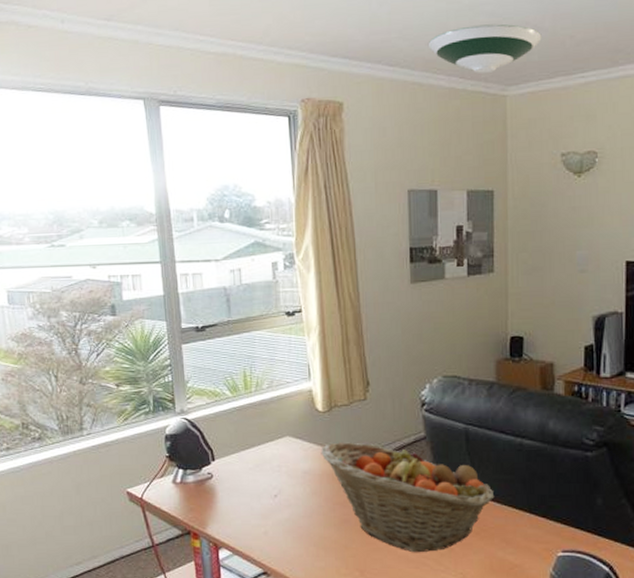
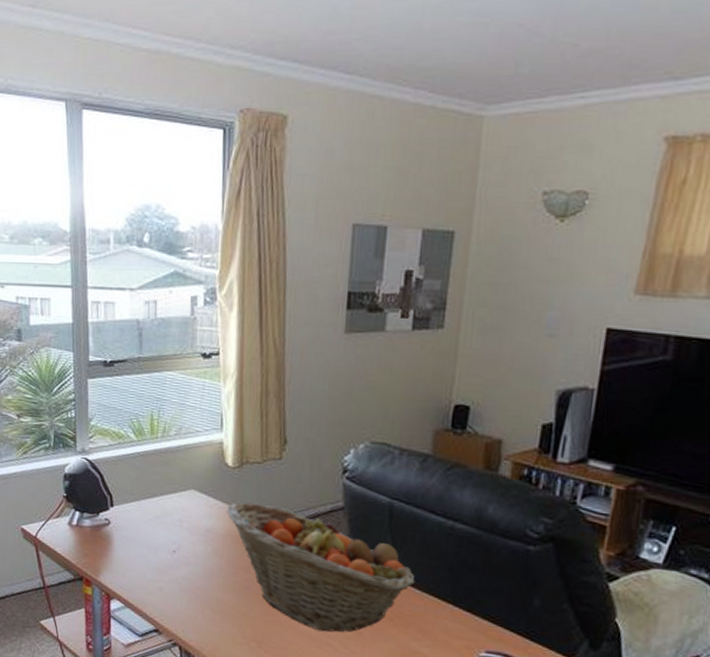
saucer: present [428,24,542,73] -> none [394,26,537,87]

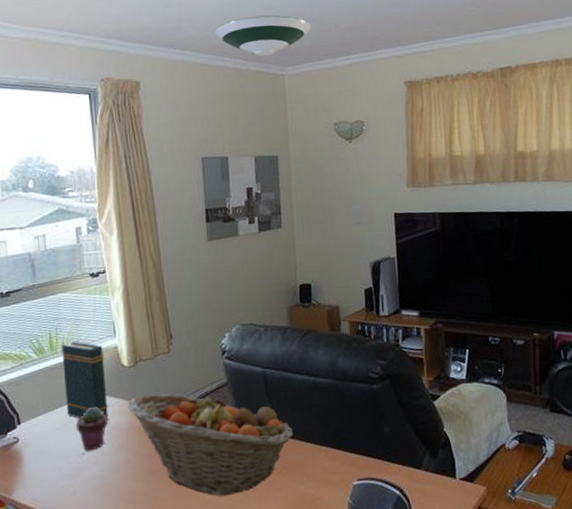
book: none [161,427,208,519] -> present [61,341,109,418]
potted succulent: none [170,503,203,550] -> present [76,406,108,451]
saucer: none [394,26,537,87] -> present [214,15,312,56]

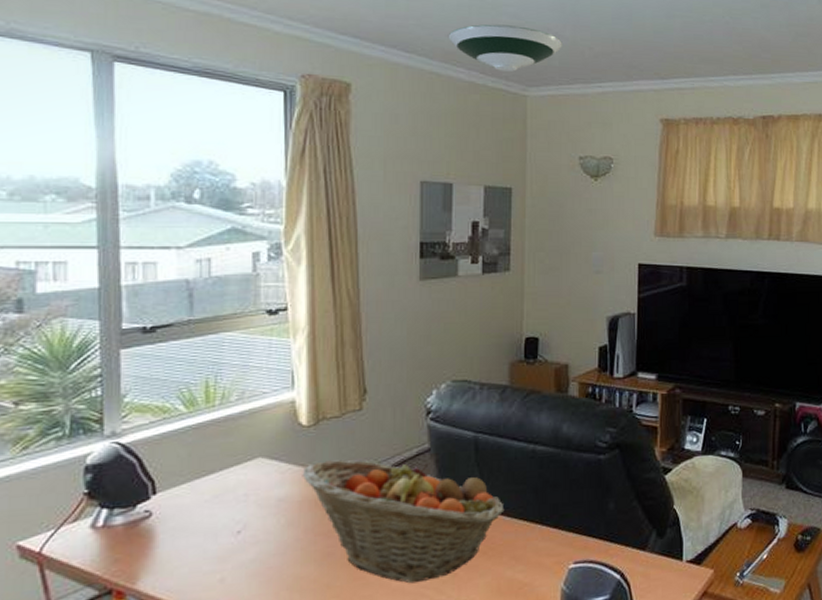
book: present [61,341,109,418] -> none [220,392,278,488]
potted succulent: present [76,406,108,451] -> none [233,473,274,529]

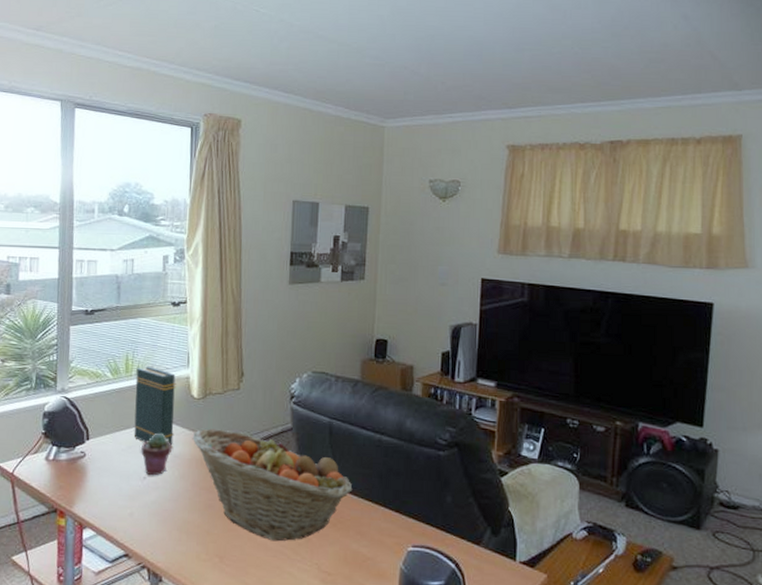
book: none [220,392,278,488] -> present [133,366,176,446]
potted succulent: none [233,473,274,529] -> present [141,432,172,476]
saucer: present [448,24,562,72] -> none [319,65,418,106]

